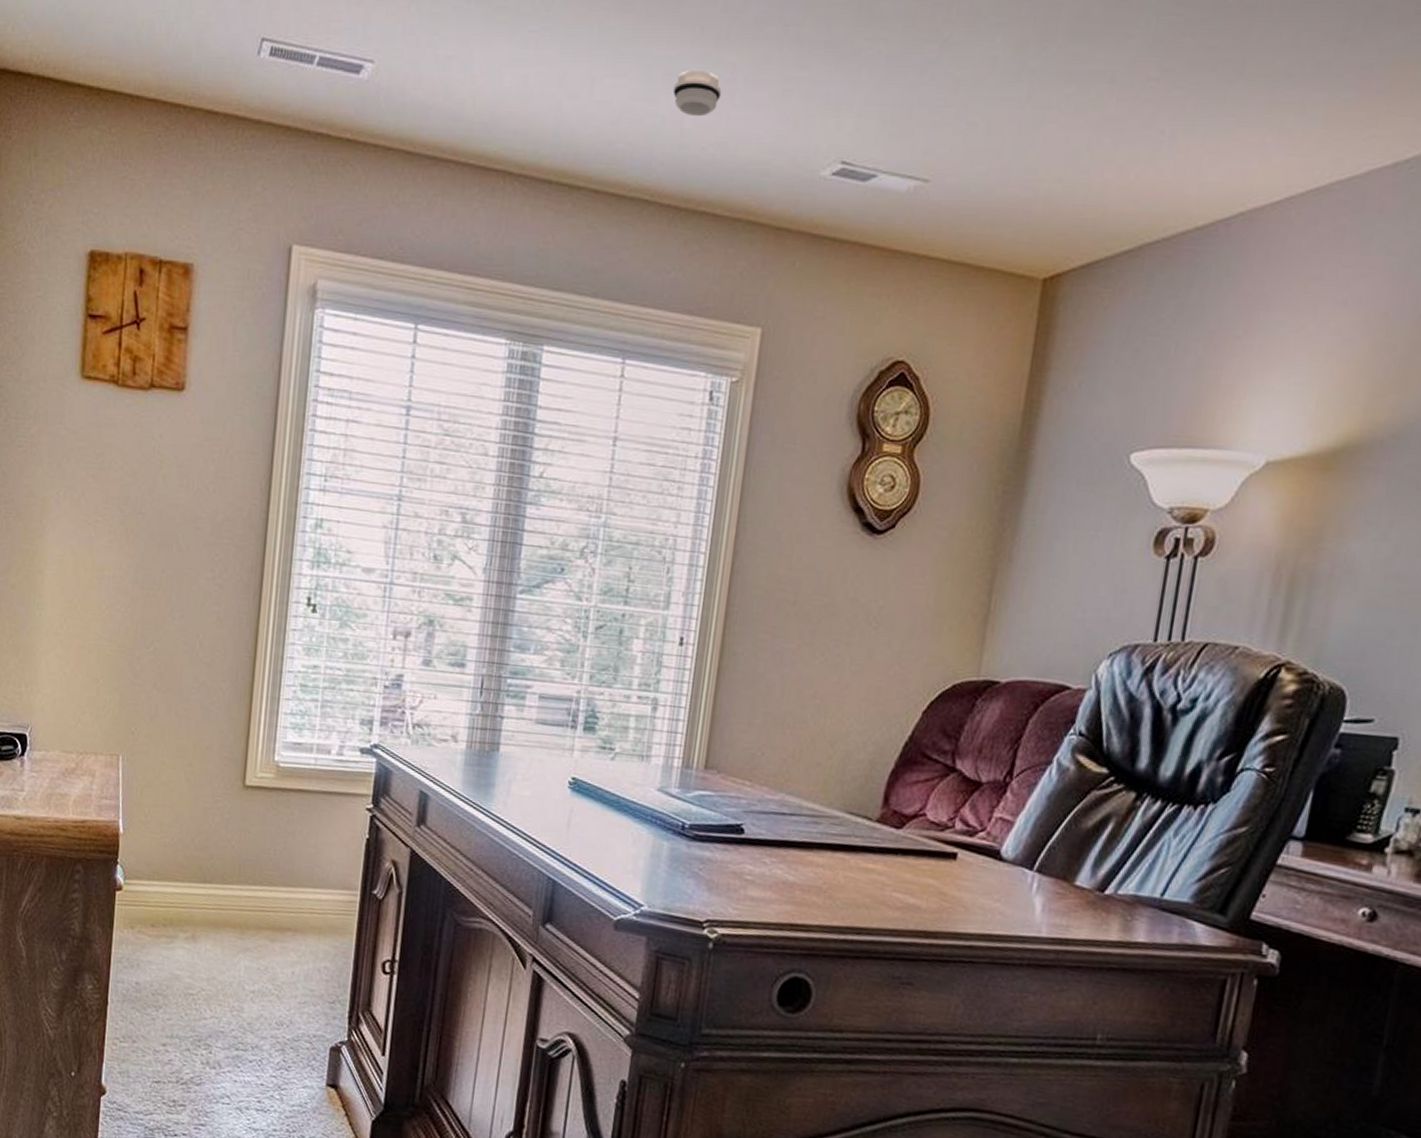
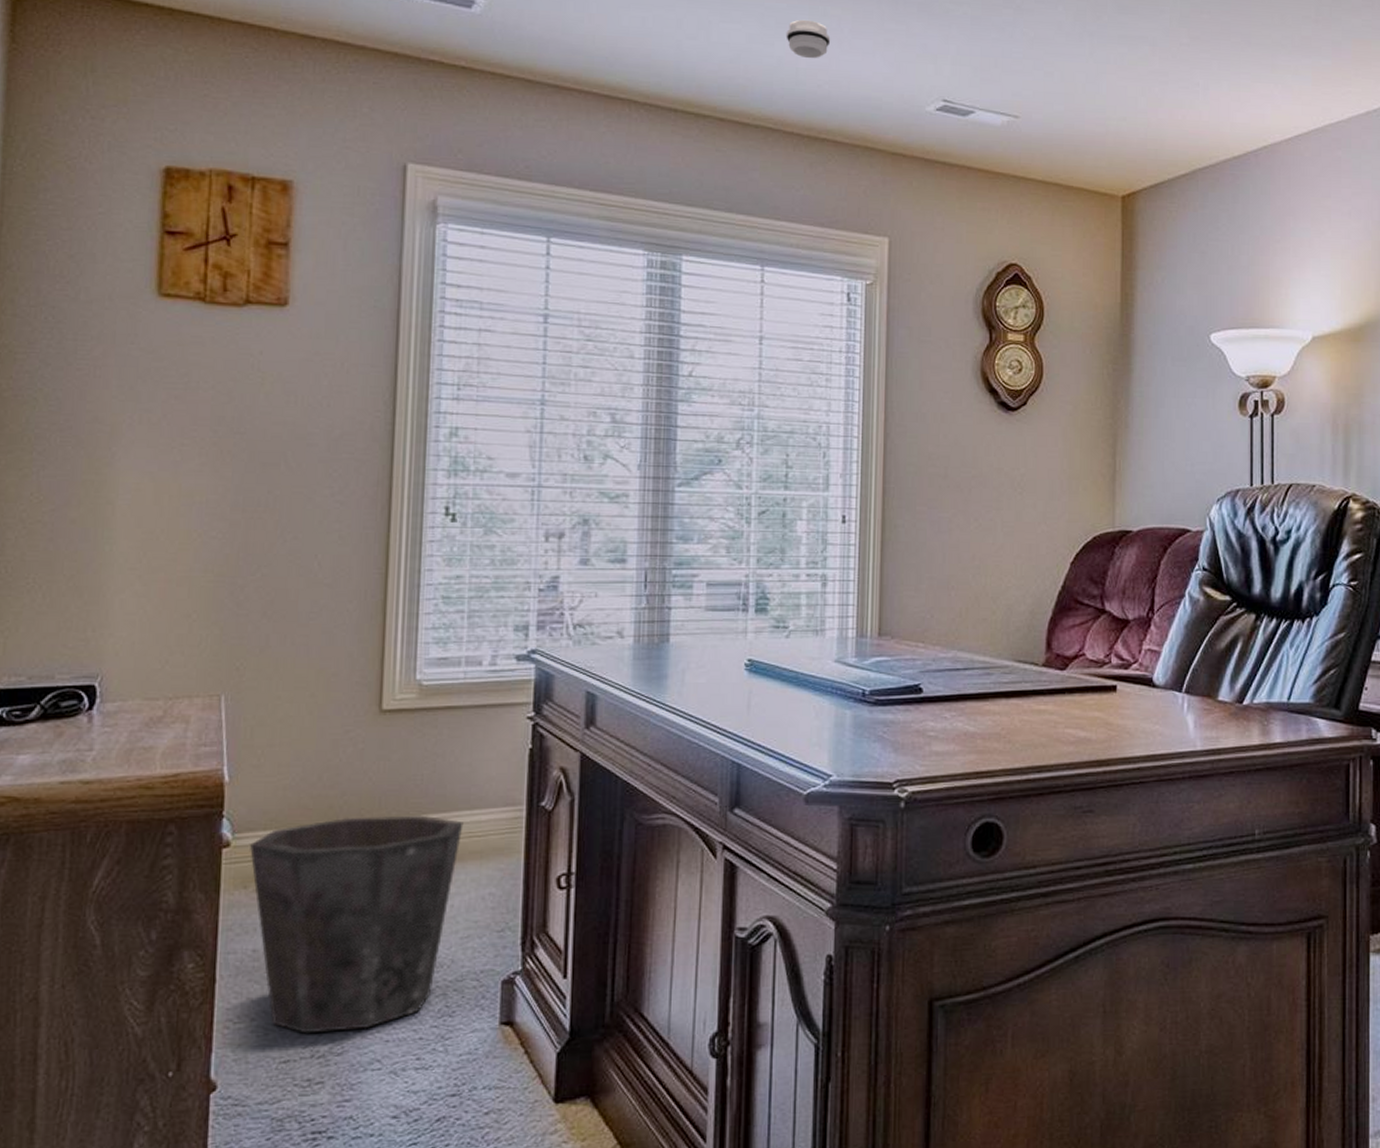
waste bin: none [137,879,307,1068] -> present [250,815,464,1034]

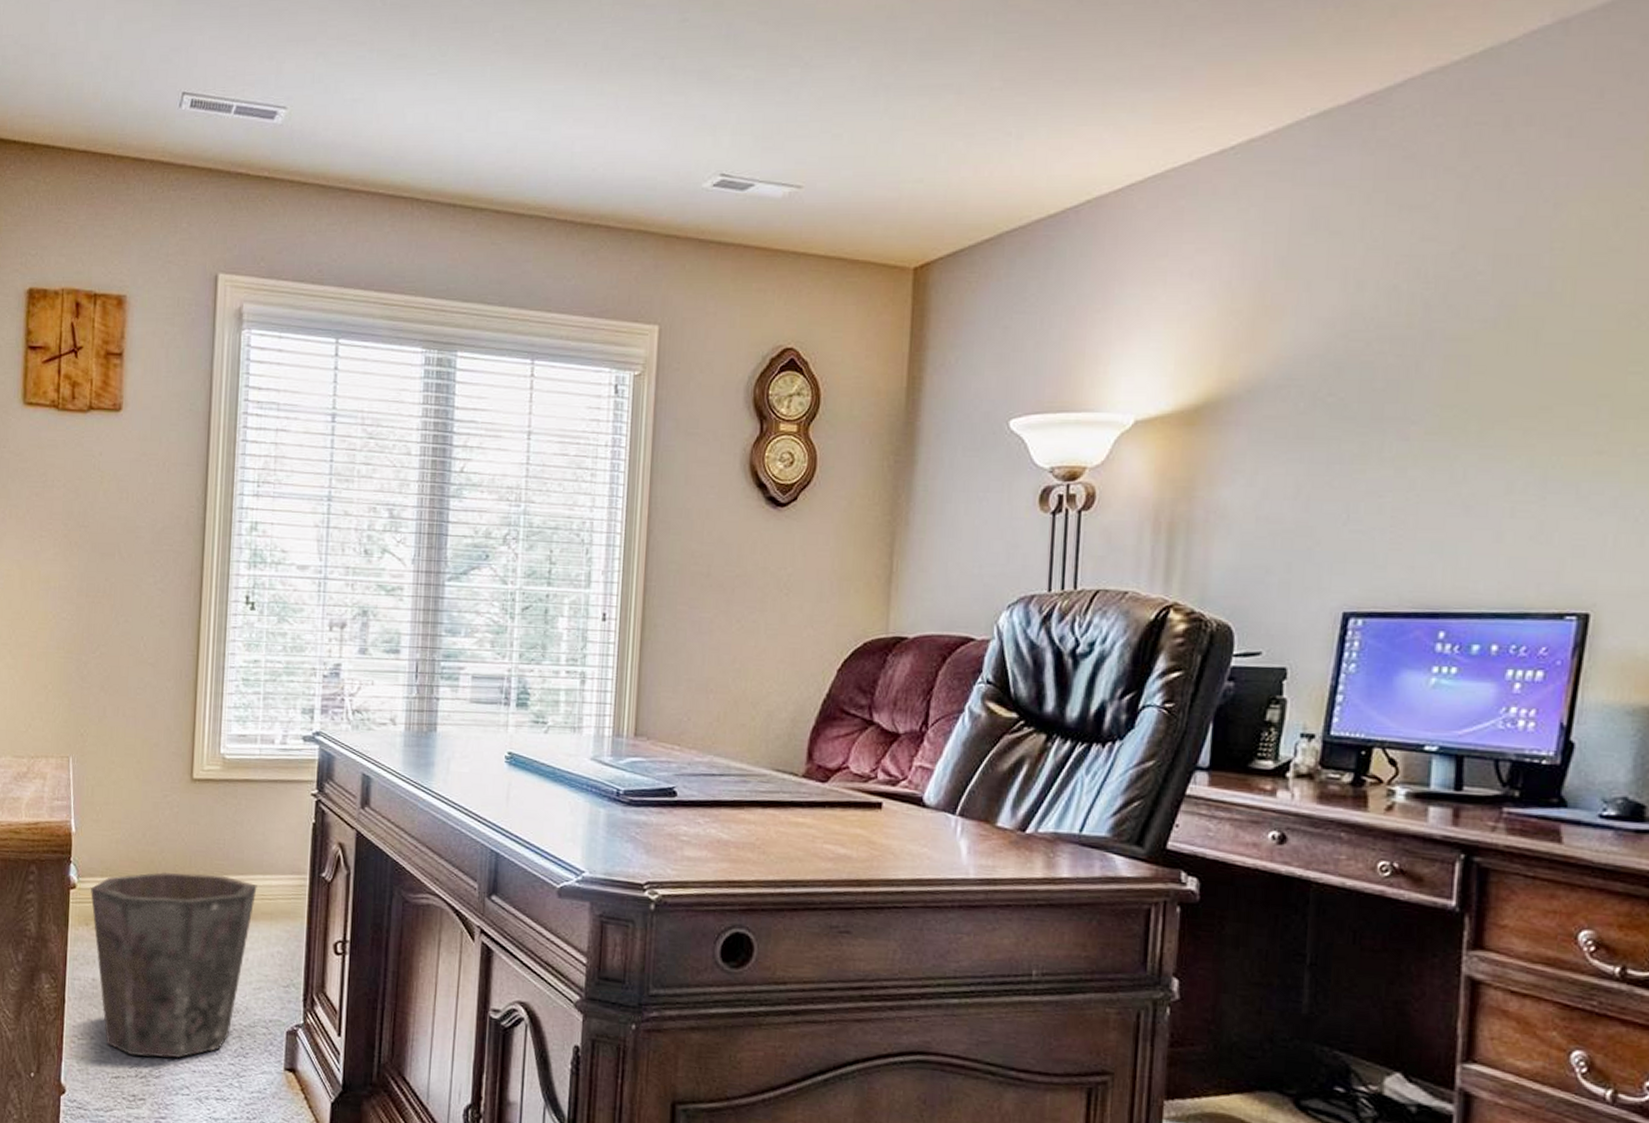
smoke detector: present [786,19,831,59] -> none [562,100,607,142]

